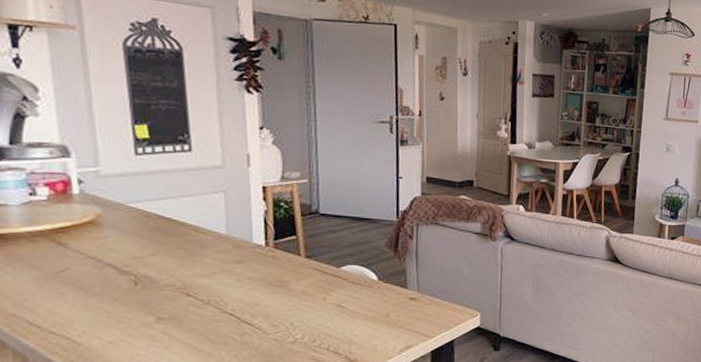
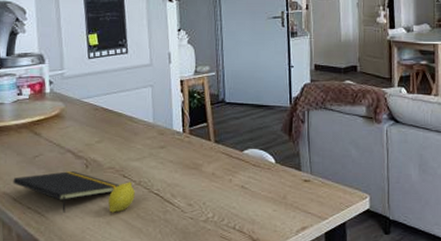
notepad: none [26,289,181,338] -> present [13,171,119,213]
fruit: none [167,301,203,336] -> present [108,182,135,213]

